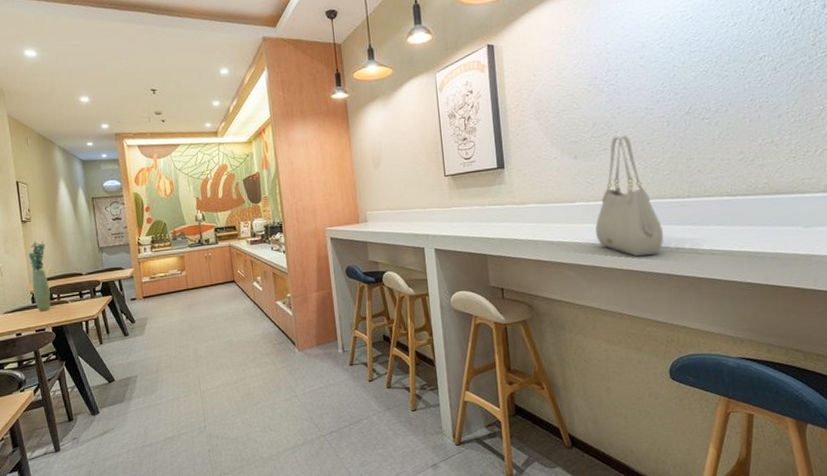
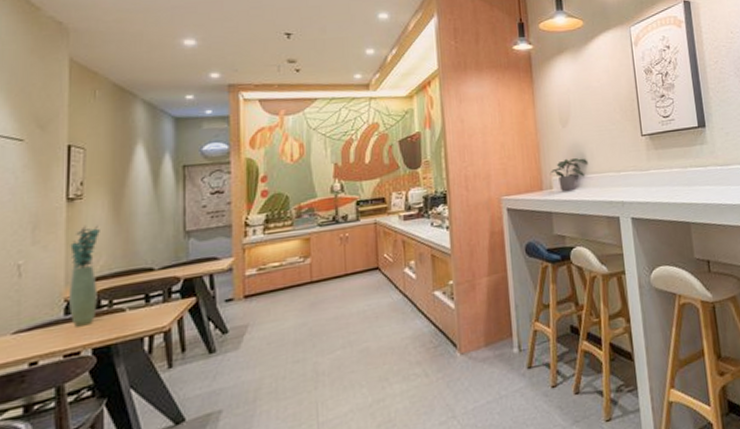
potted plant: none [364,196,398,225] -> present [549,158,589,192]

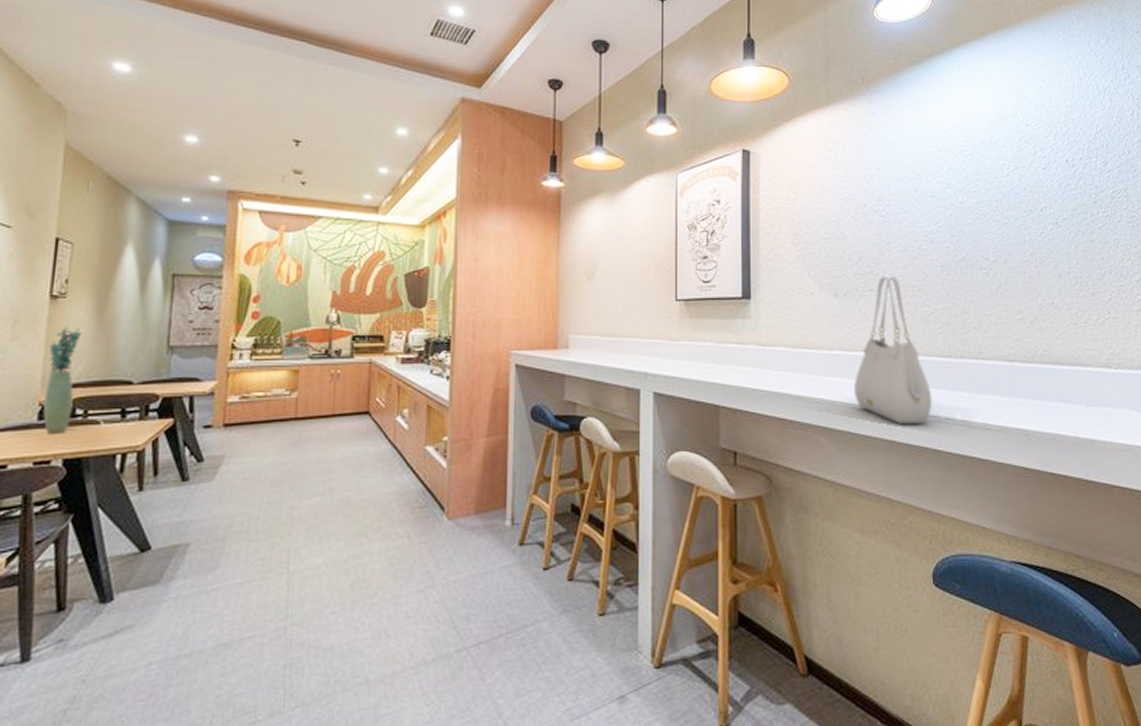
potted plant: present [549,158,589,192] -> none [567,316,612,354]

